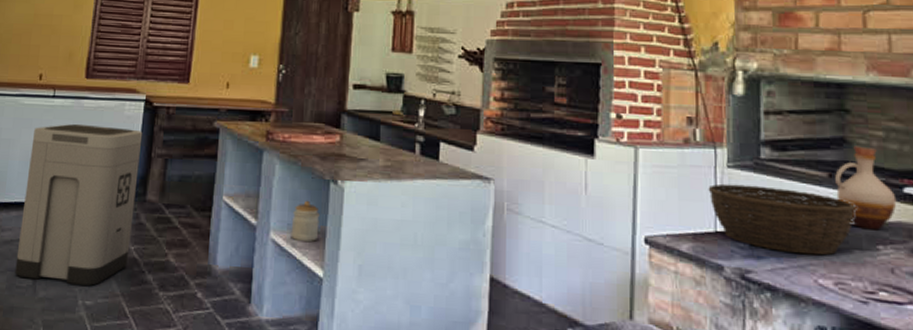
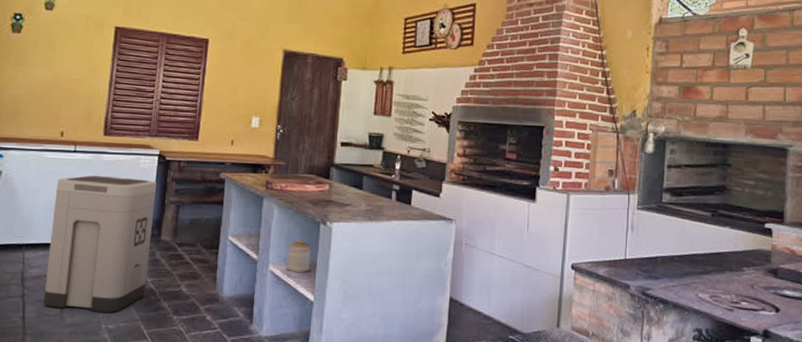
basket: present [708,183,857,256] -> none [621,222,730,276]
jug: present [835,146,897,231] -> none [716,192,760,256]

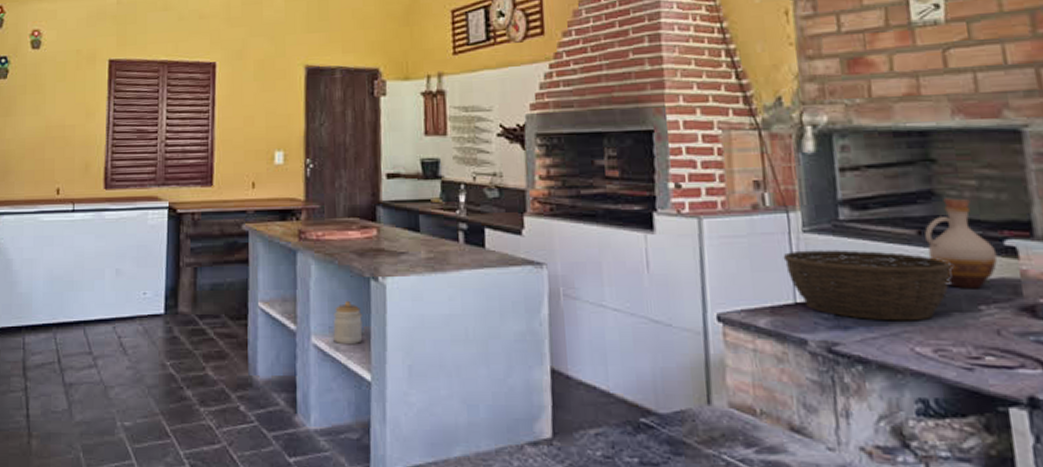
trash can: present [43,175,157,314] -> none [49,237,169,407]
basket: none [621,222,730,276] -> present [783,249,953,321]
jug: none [716,192,760,256] -> present [925,198,998,289]

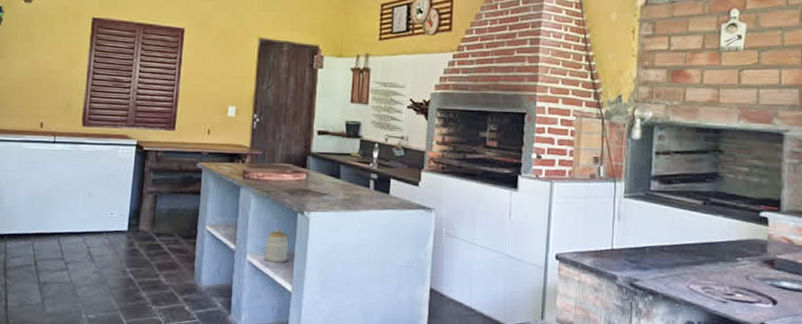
basket: present [783,249,953,321] -> none [608,210,723,267]
jug: present [925,198,998,289] -> none [708,179,754,246]

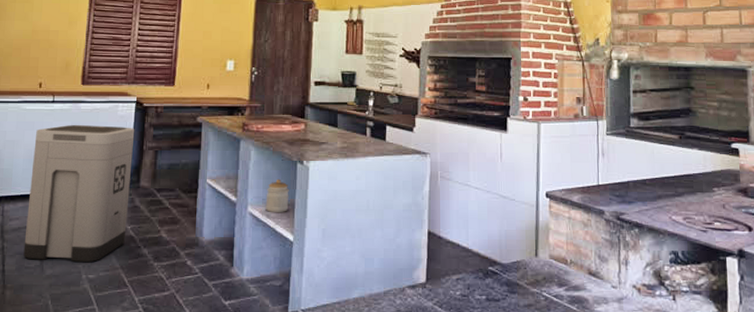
trash can: none [25,165,135,303] -> present [23,124,135,263]

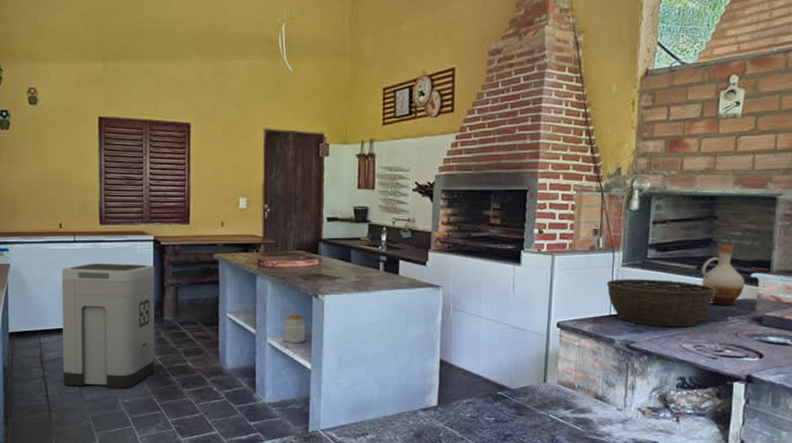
basket: none [592,148,699,198] -> present [606,279,716,327]
jug: none [684,114,727,177] -> present [701,244,745,306]

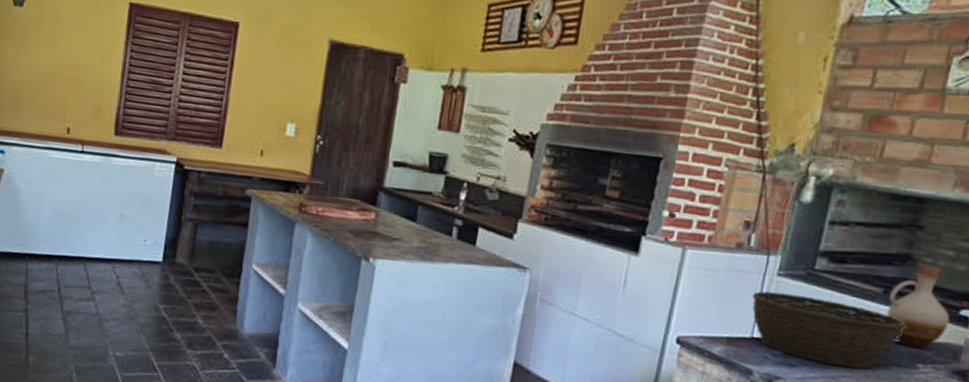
trash can: present [61,263,155,389] -> none [47,181,173,340]
jar: present [283,312,306,344] -> none [318,275,349,315]

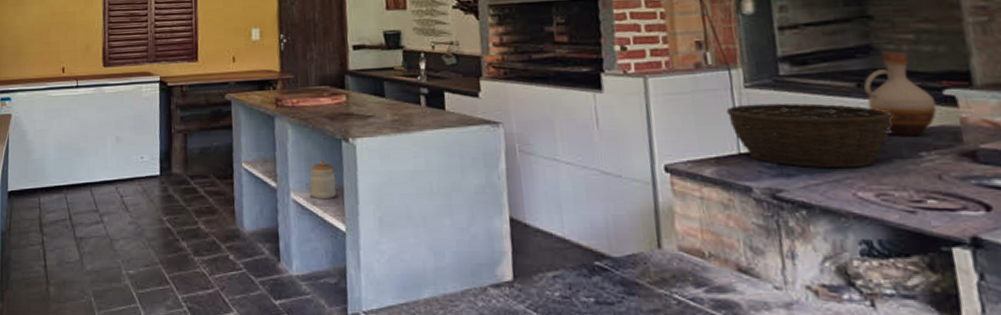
jar: none [318,275,349,315] -> present [309,160,337,200]

